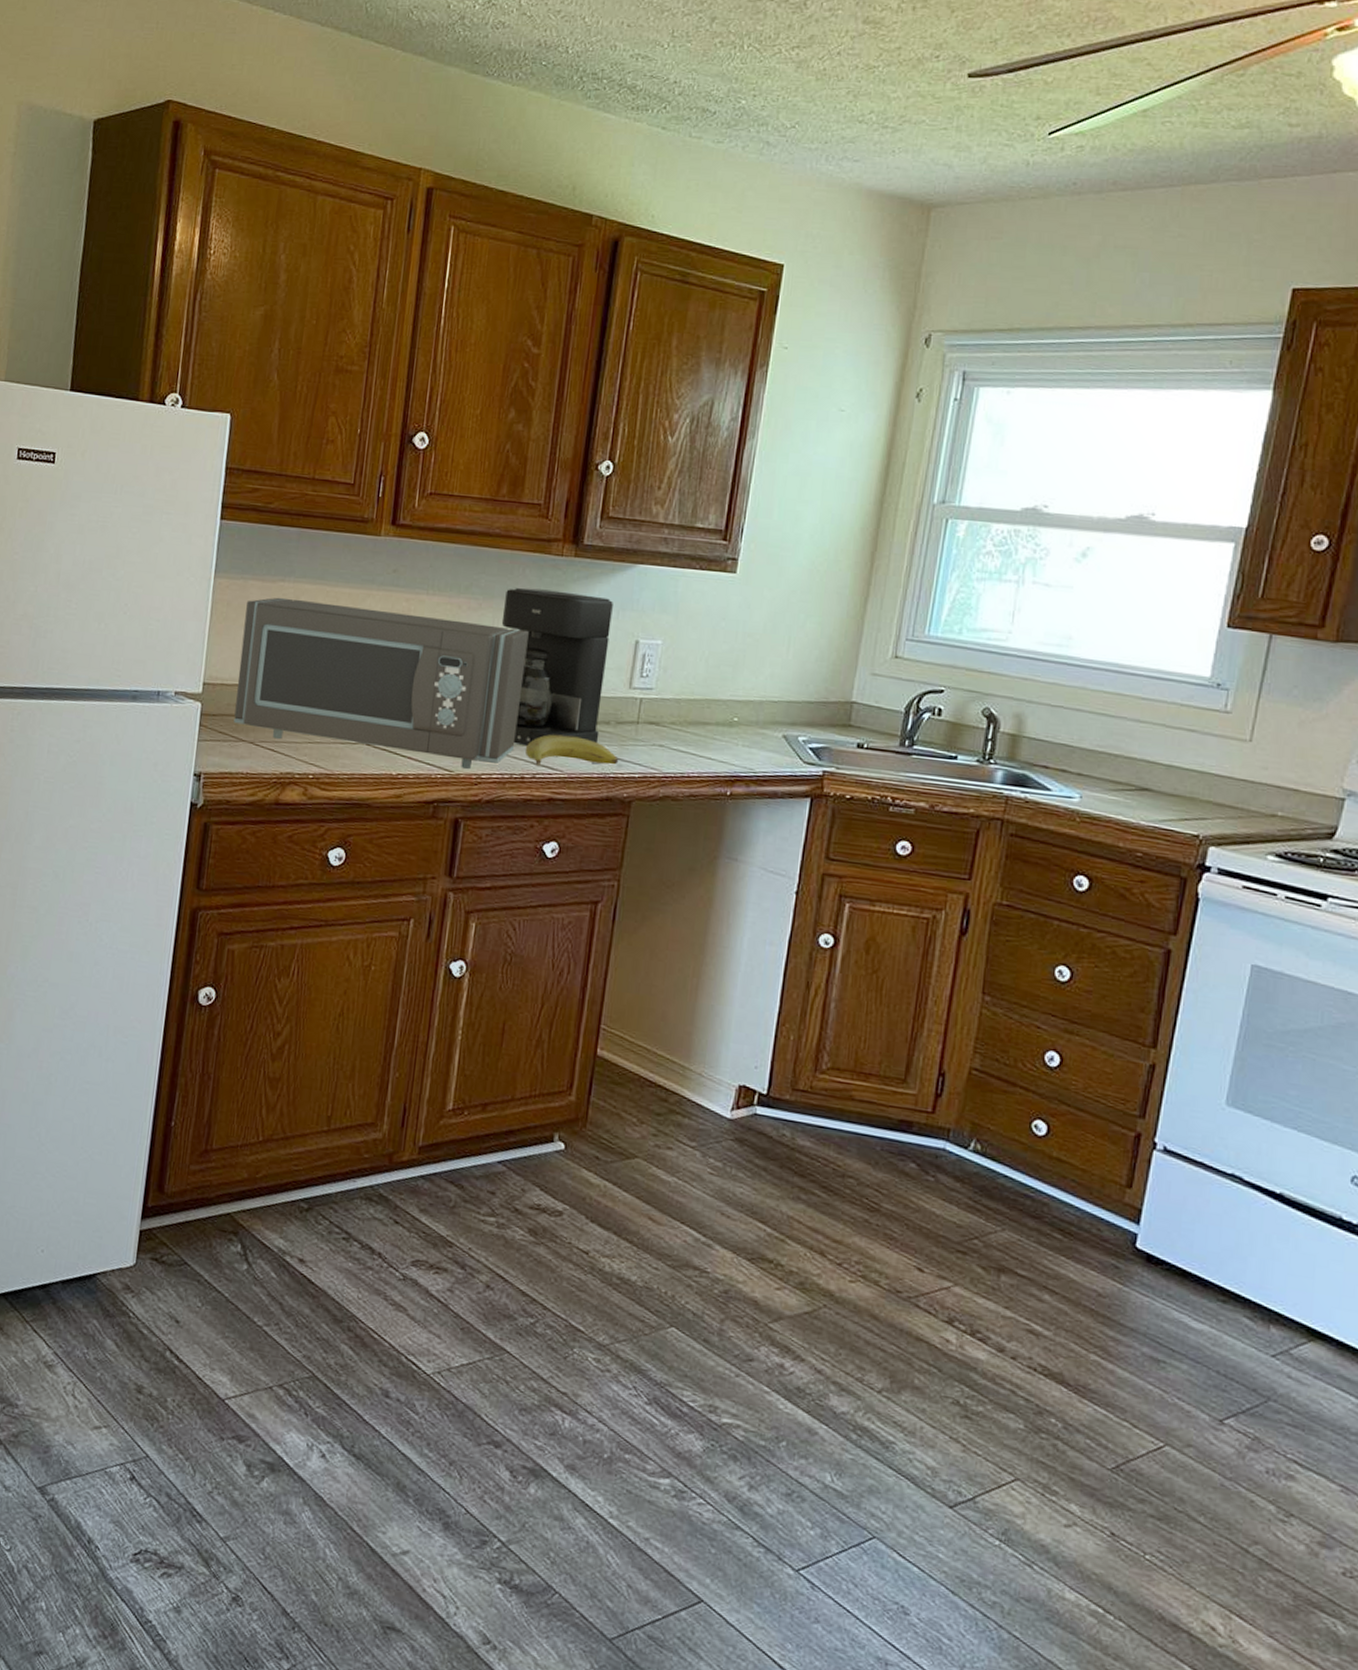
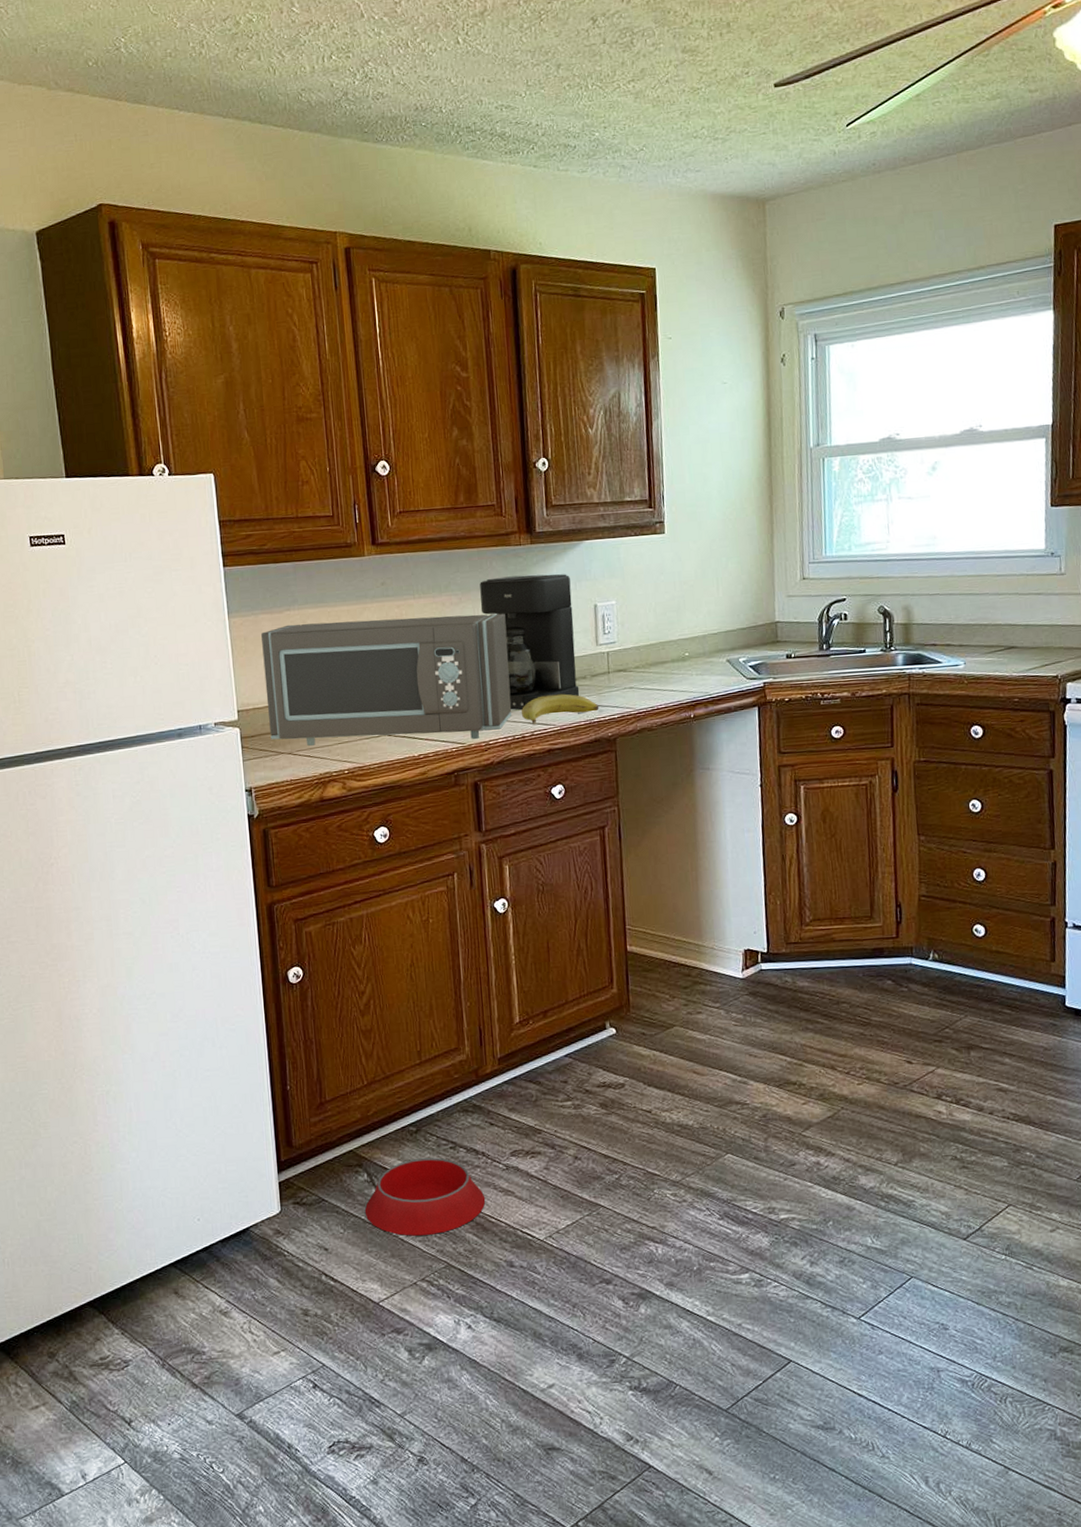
pet bowl: none [229,1240,372,1337] -> present [364,1157,486,1236]

